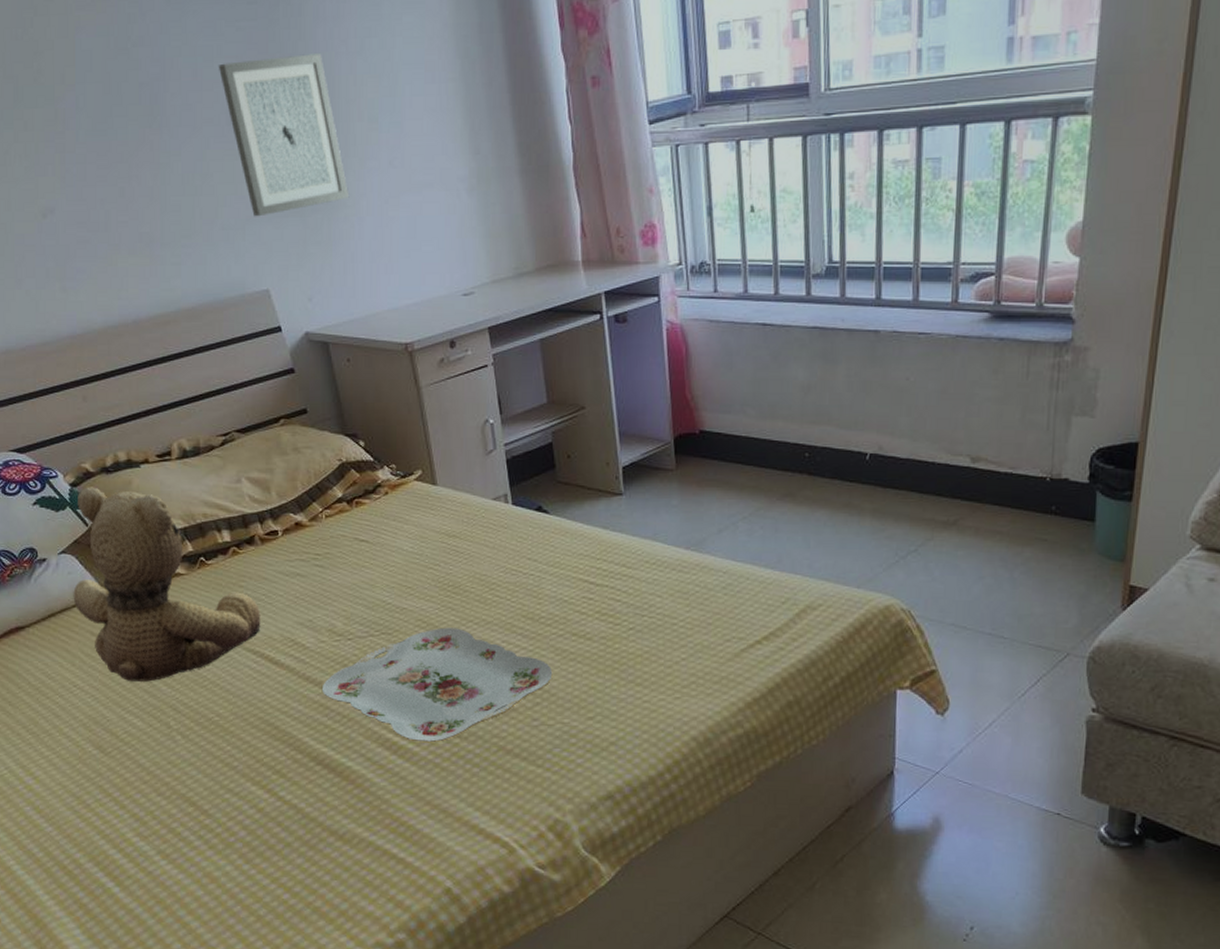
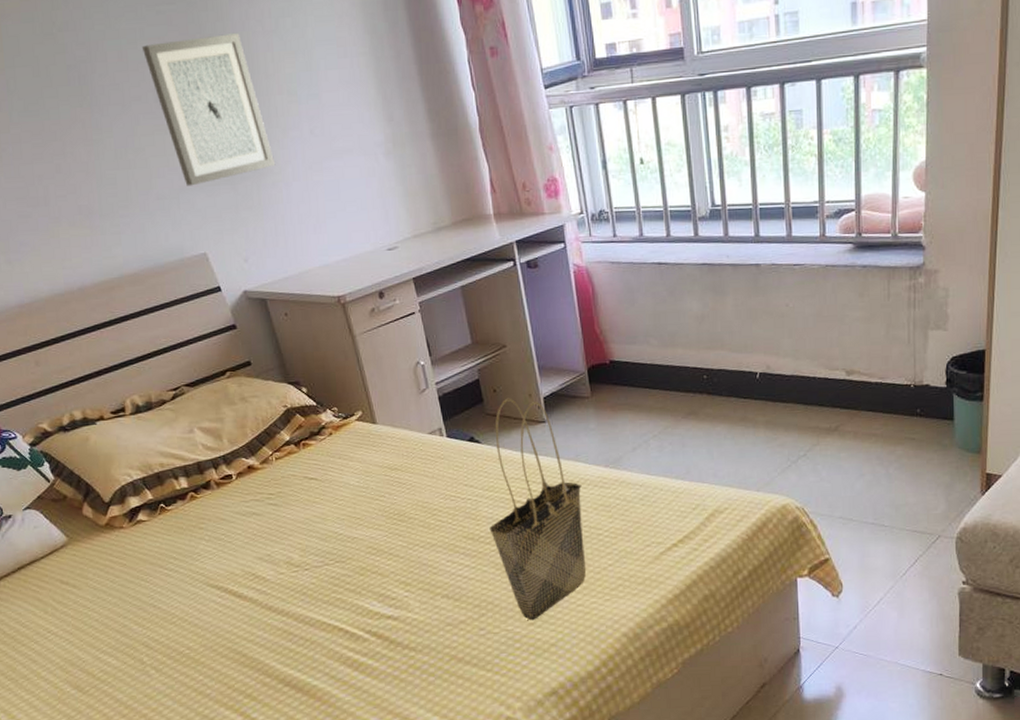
teddy bear: present [73,487,261,682] -> none [37,445,223,623]
serving tray: present [321,627,553,743] -> none [284,552,495,658]
tote bag: none [551,465,658,715] -> present [489,398,587,621]

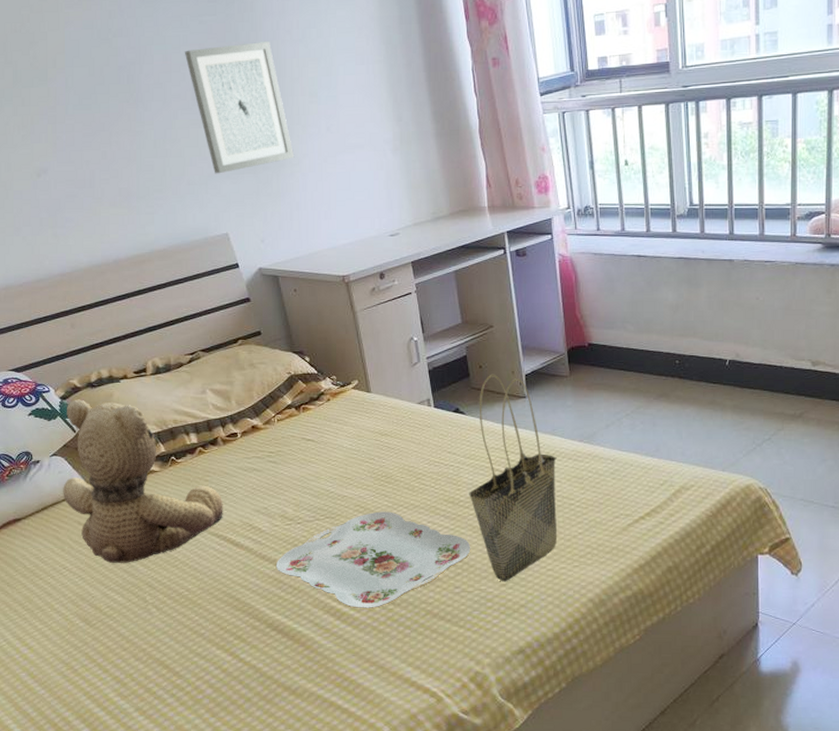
teddy bear: none [37,445,223,623] -> present [63,399,223,563]
serving tray: none [284,552,495,658] -> present [275,511,471,609]

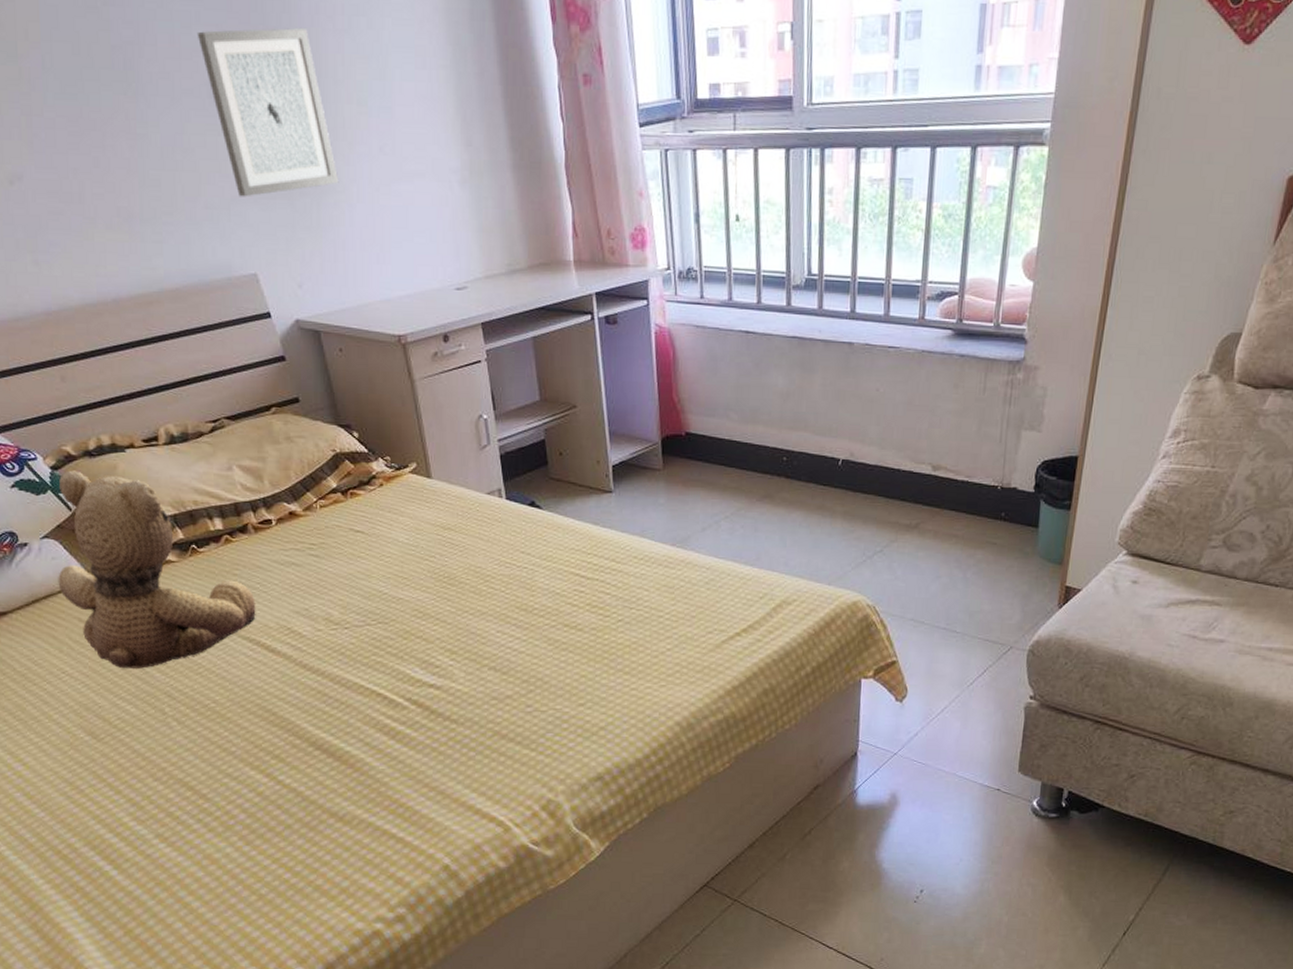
serving tray: present [275,511,471,609] -> none [319,617,546,728]
tote bag: present [469,374,558,582] -> none [544,462,645,702]

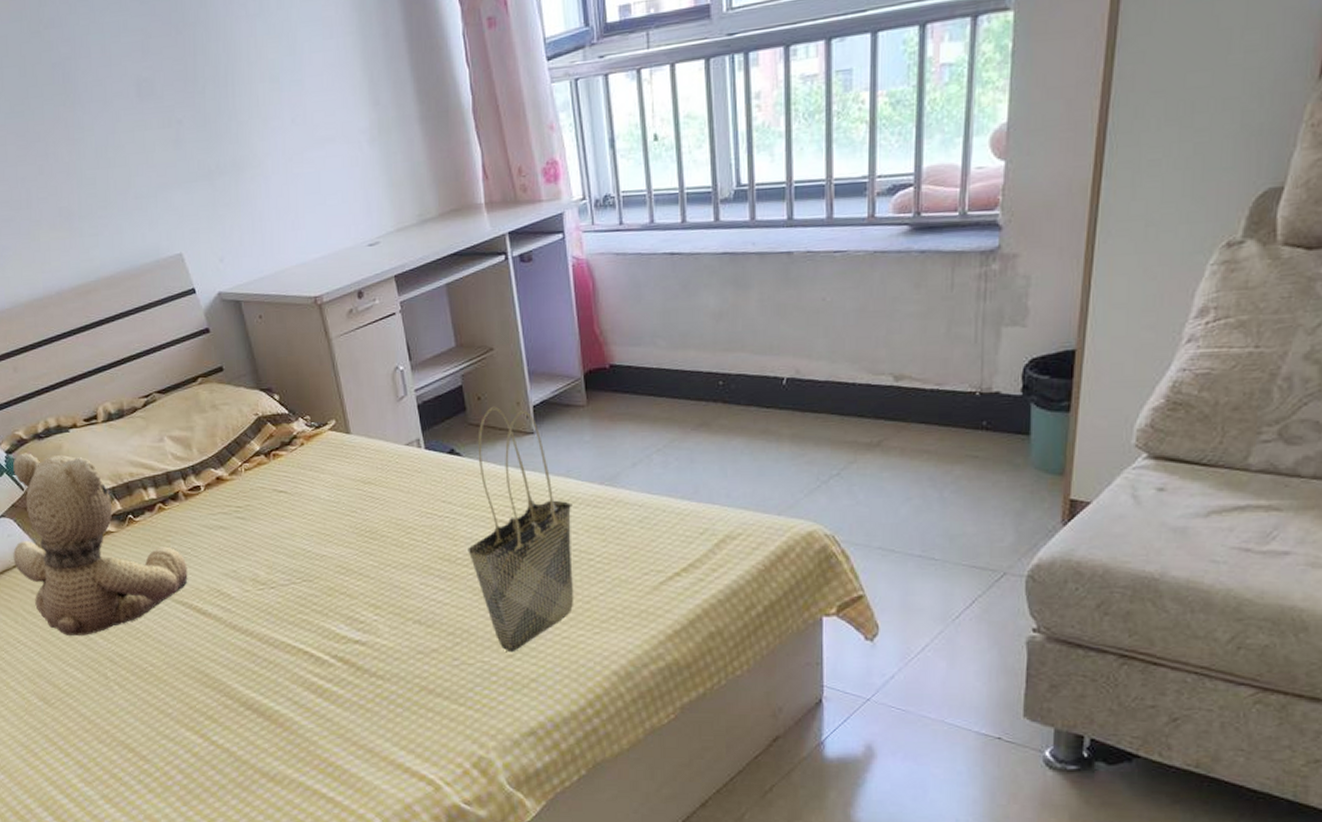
wall art: present [197,28,339,197] -> none [124,19,255,184]
tote bag: none [544,462,645,702] -> present [468,406,574,653]

